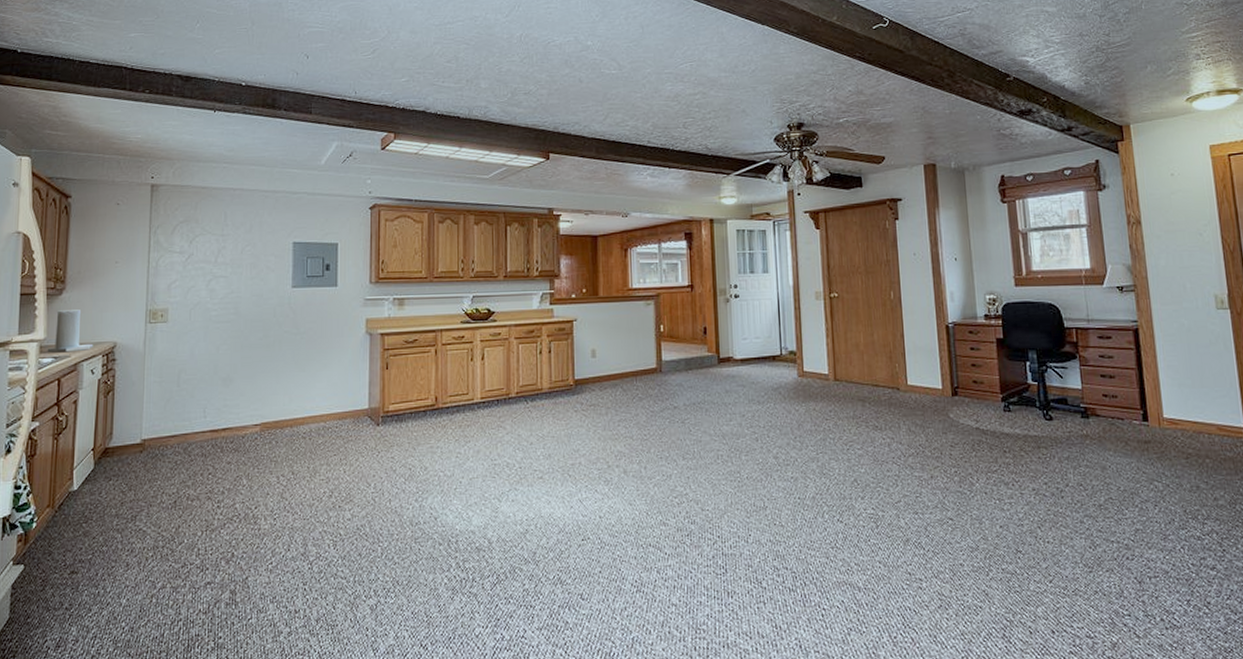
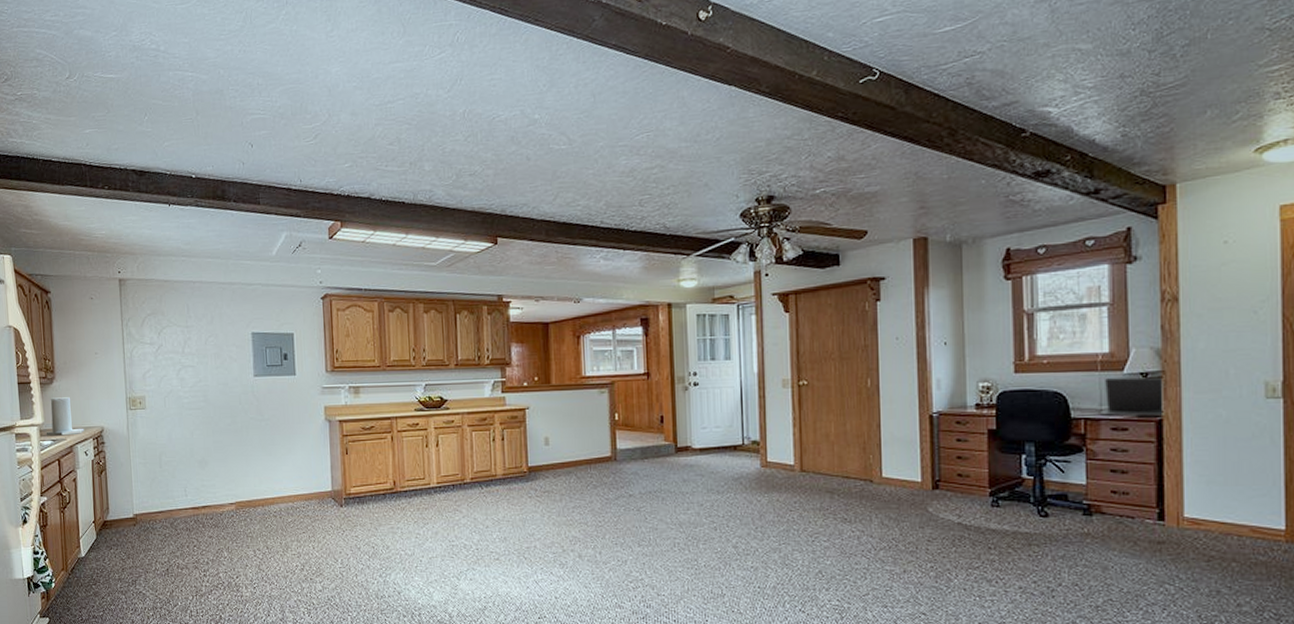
laptop computer: none [1087,290,1140,327] -> present [1099,377,1165,418]

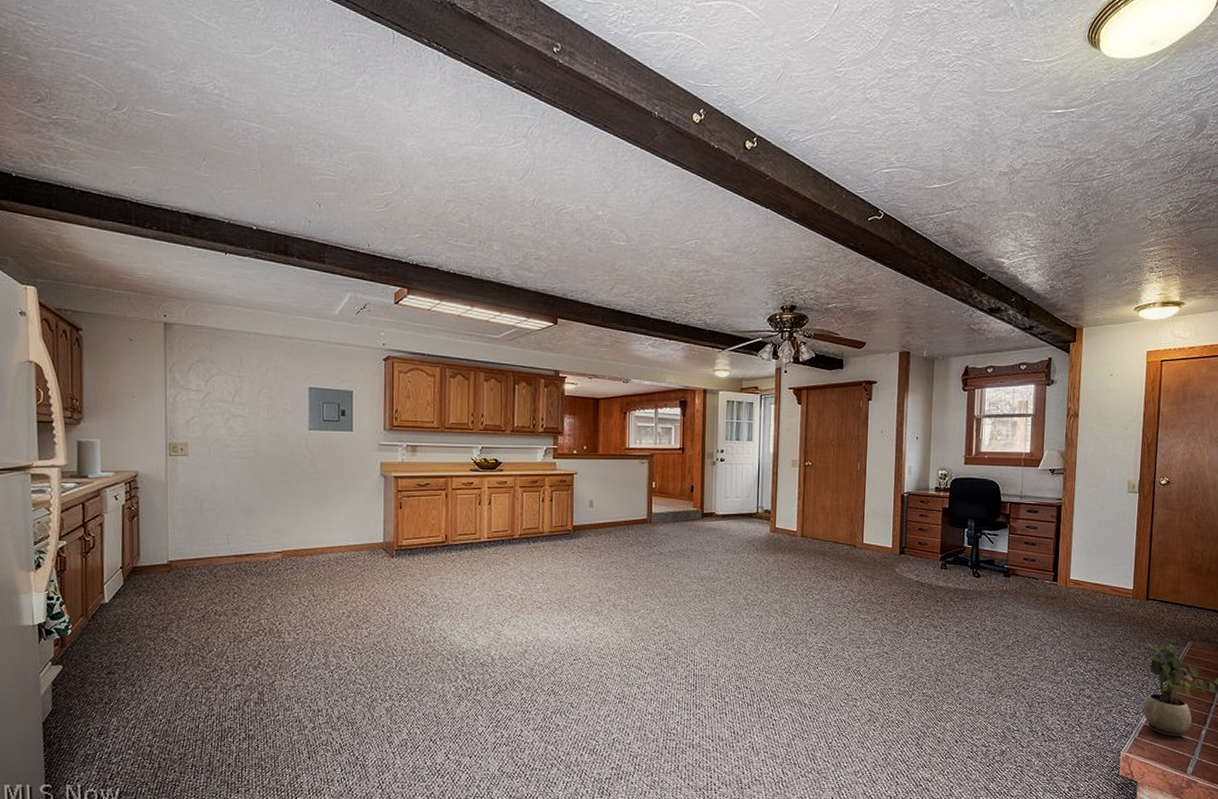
laptop computer: present [1099,377,1165,418] -> none [1020,472,1064,504]

